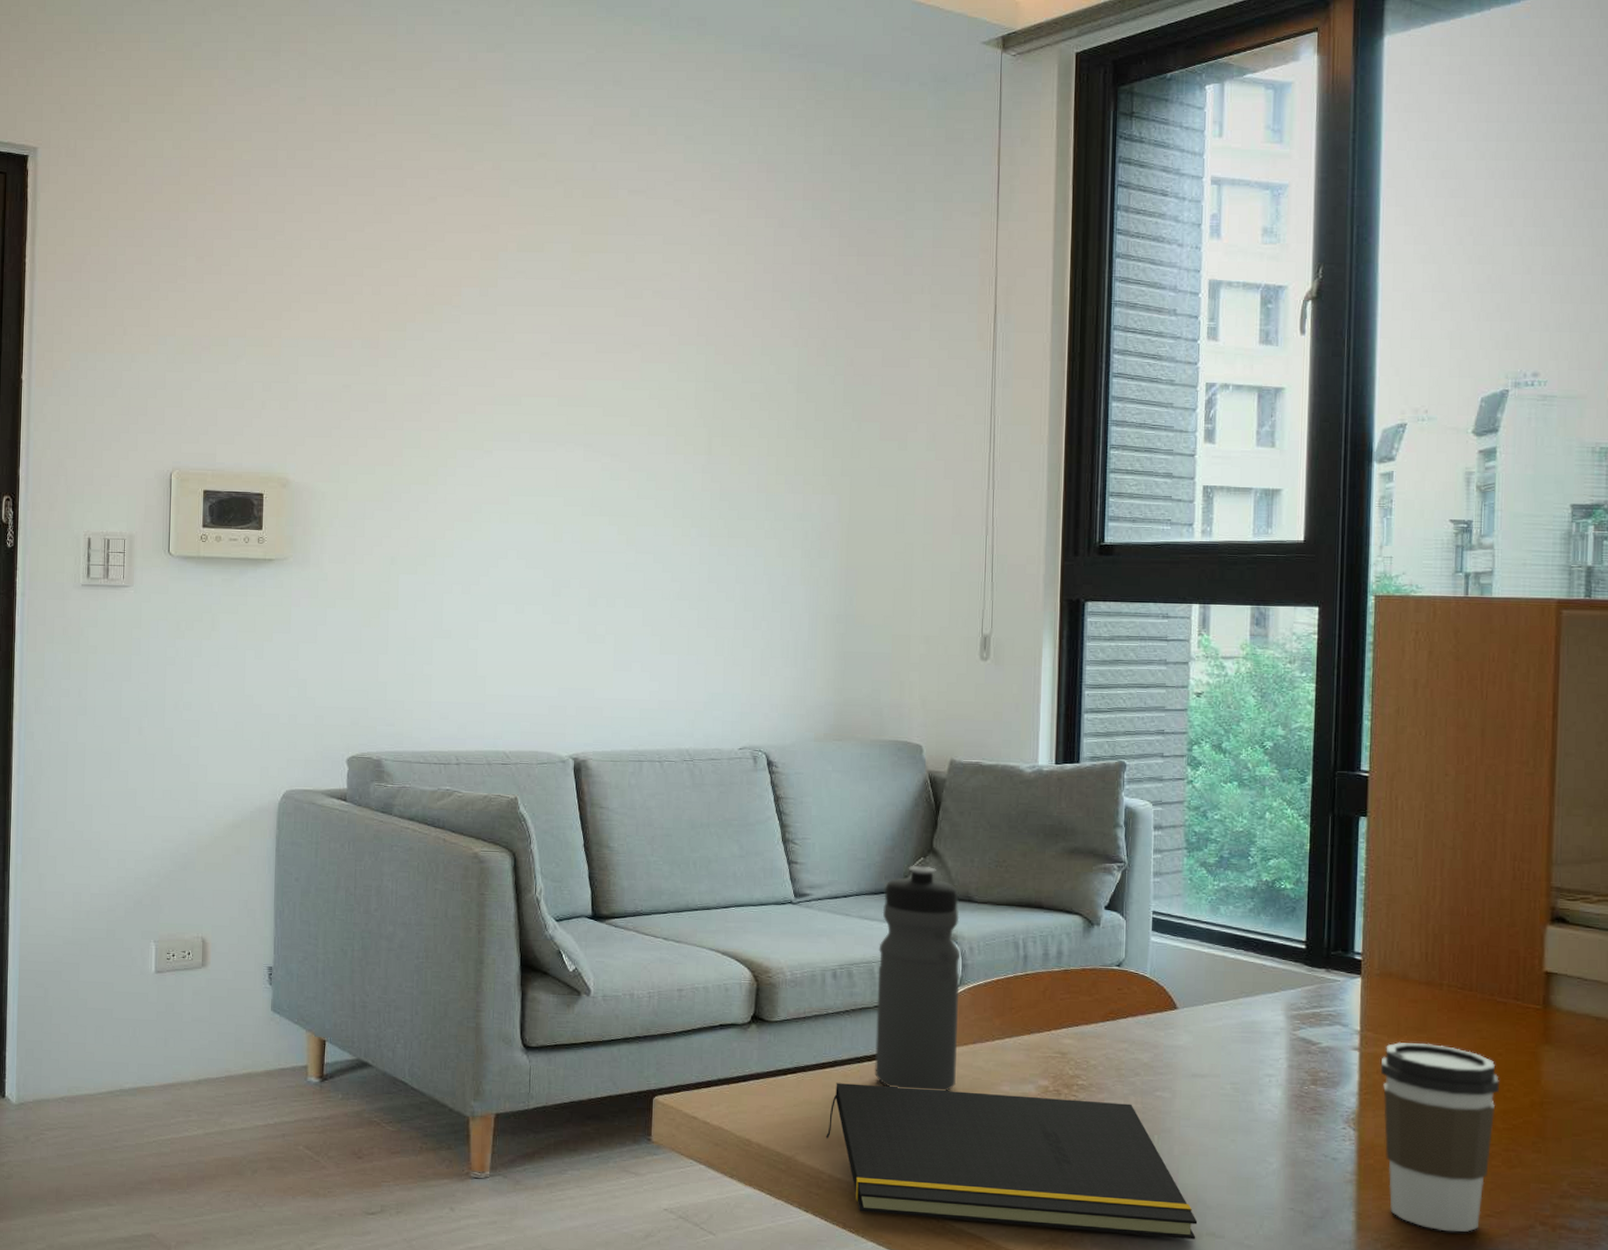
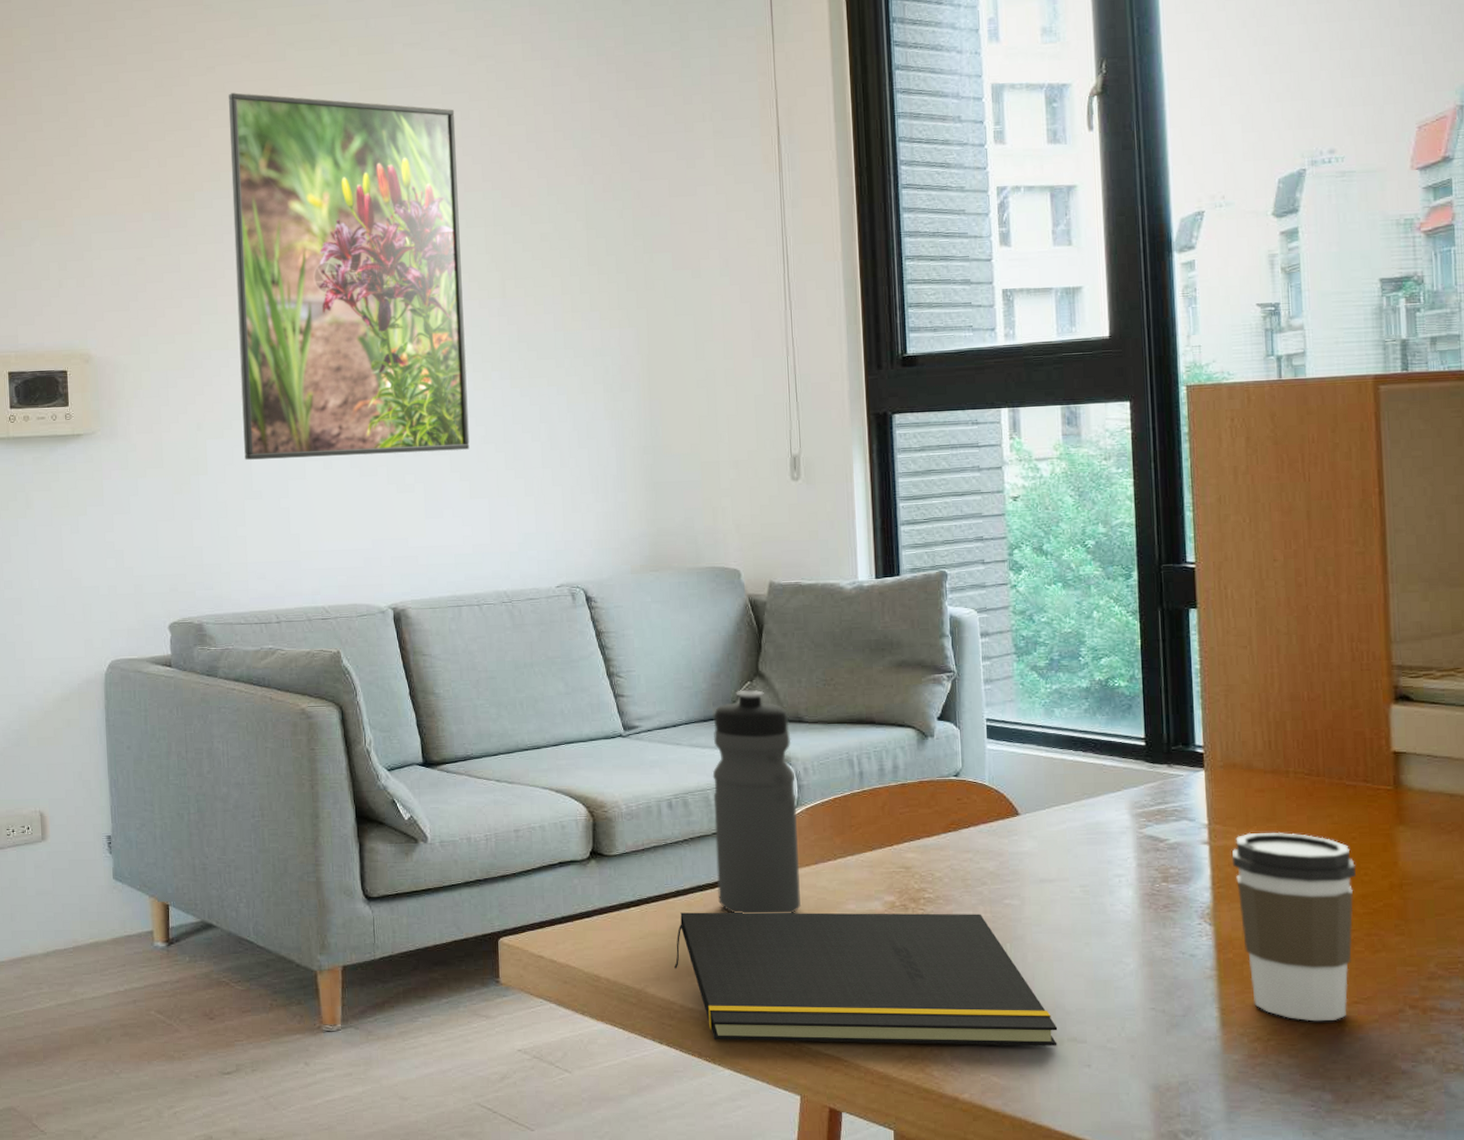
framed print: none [437,225,675,605] -> present [228,92,470,460]

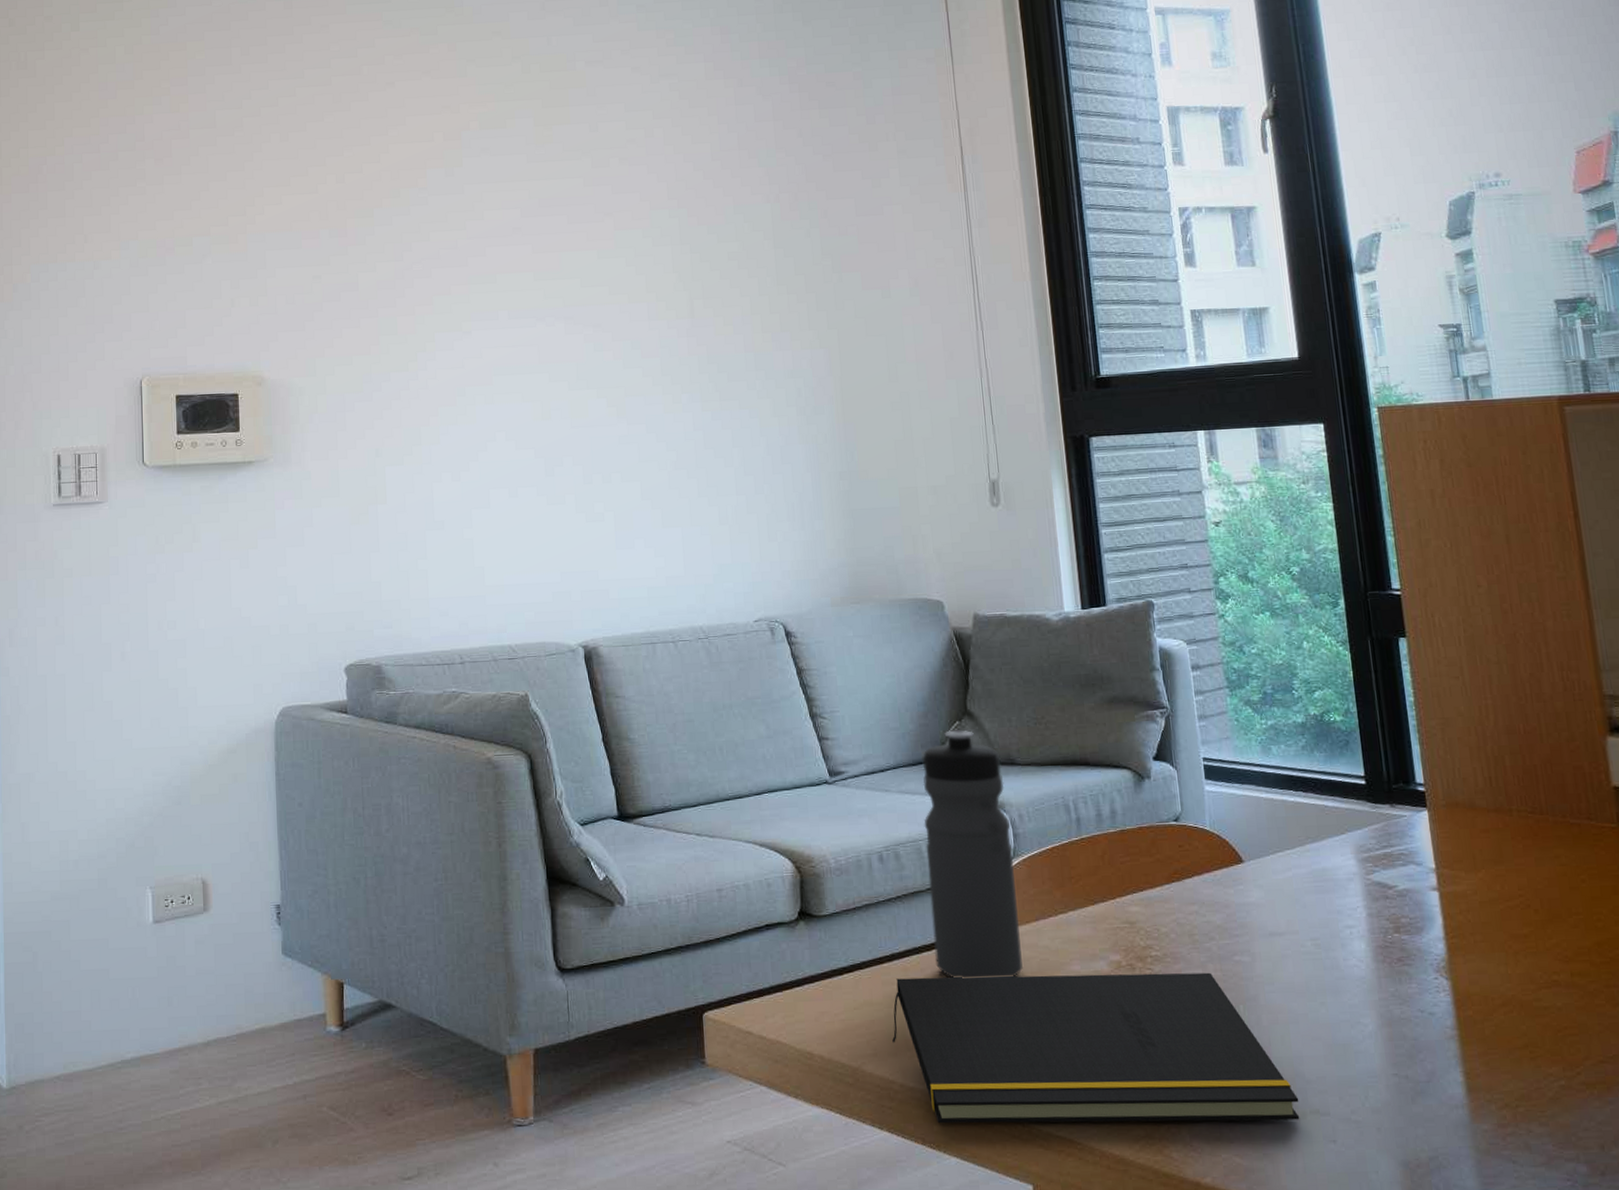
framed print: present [228,92,470,460] -> none [408,108,661,488]
coffee cup: present [1231,832,1357,1022] -> none [1462,875,1594,1085]

